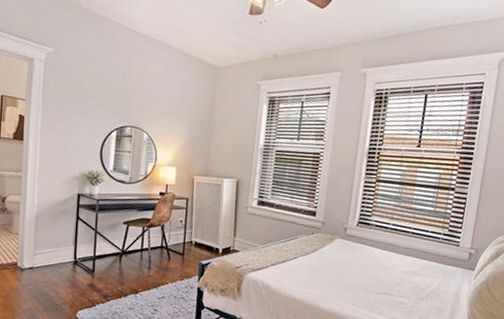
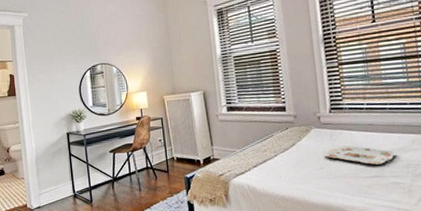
serving tray: none [342,259,407,283] -> present [324,145,396,165]

